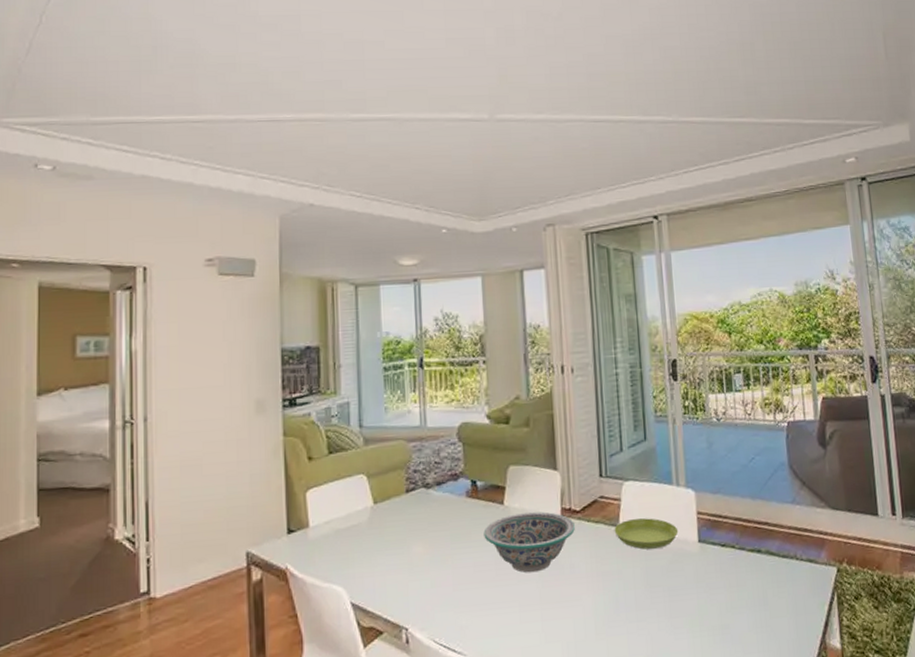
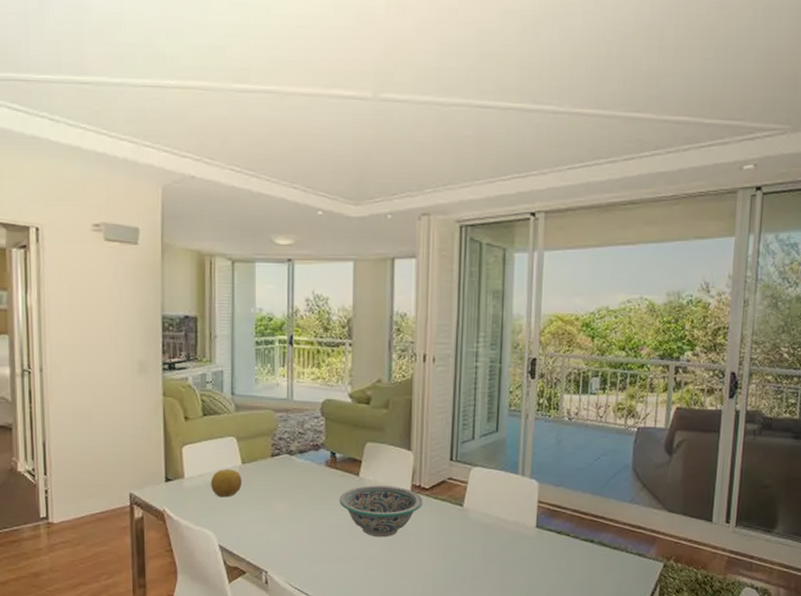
fruit: none [338,511,374,546] -> present [210,469,242,498]
saucer: present [614,518,679,550] -> none [459,501,519,529]

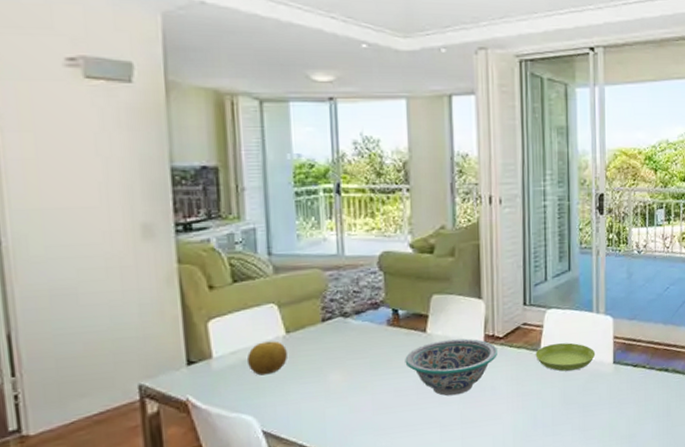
saucer: none [459,501,519,529] -> present [535,342,596,372]

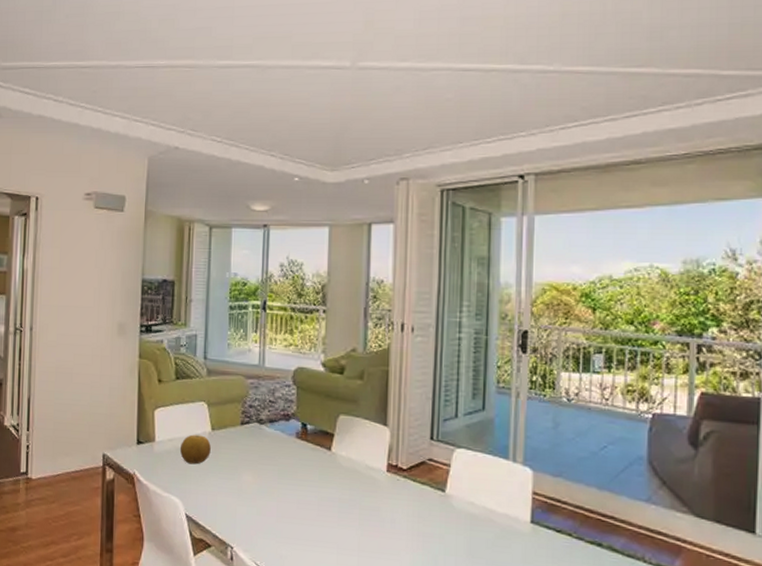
decorative bowl: present [405,338,497,396] -> none [309,461,400,520]
saucer: present [535,342,596,372] -> none [440,487,510,521]

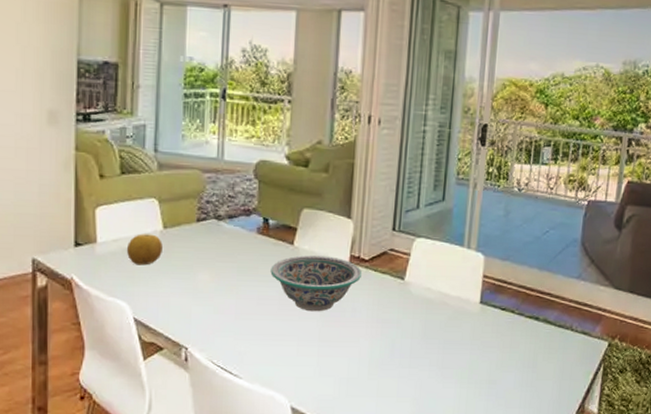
decorative bowl: none [309,461,400,520] -> present [270,255,362,312]

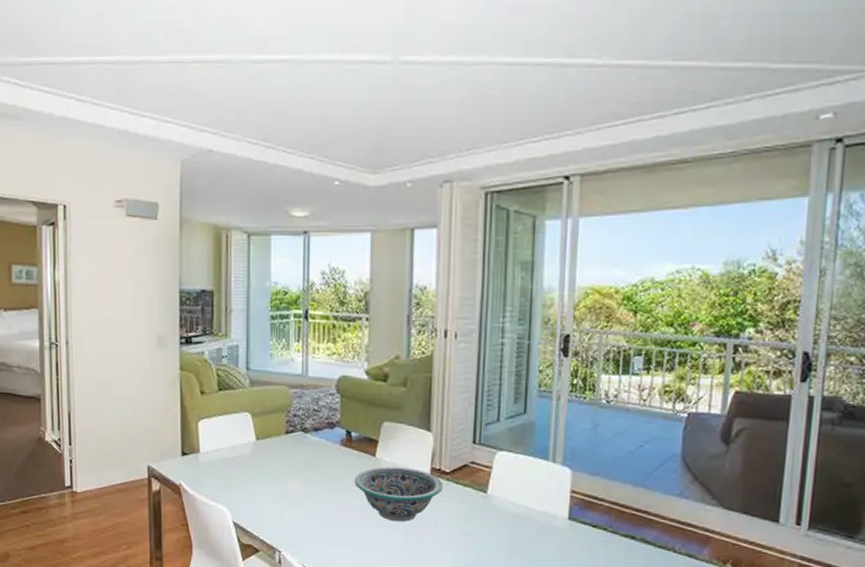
fruit: present [126,234,163,266] -> none [225,445,256,474]

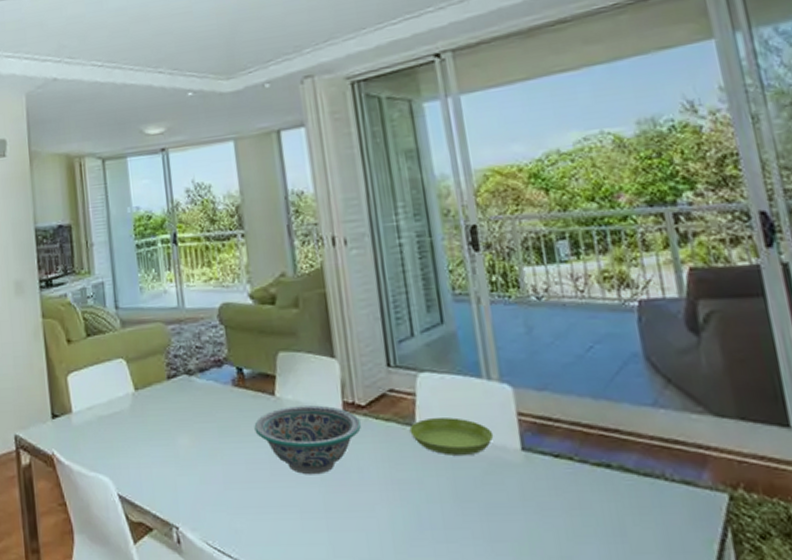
saucer: none [482,488,549,519] -> present [409,417,494,456]

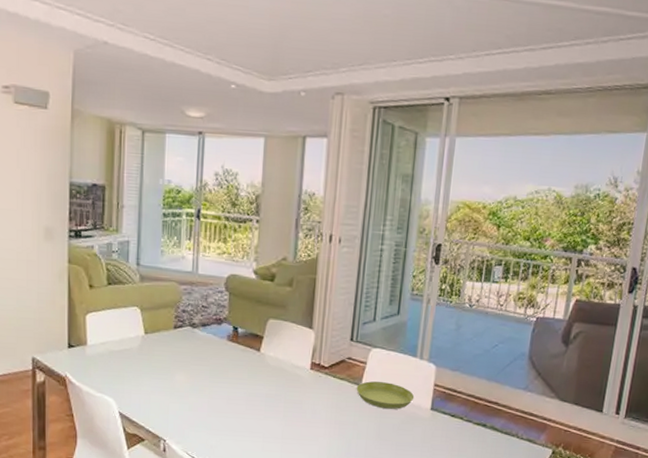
decorative bowl: present [254,405,361,475] -> none [239,361,321,412]

